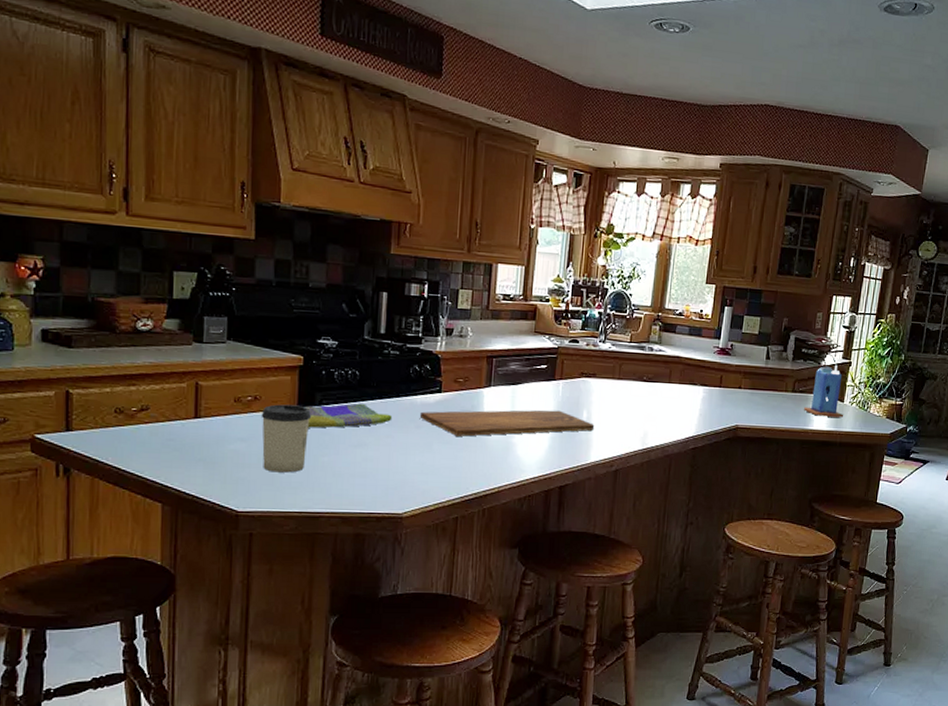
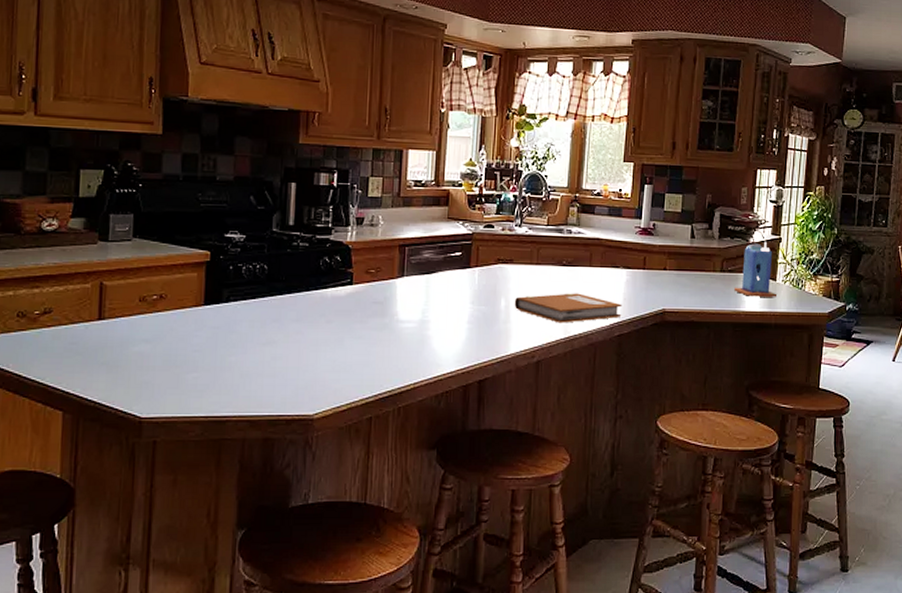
cup: present [261,404,312,473] -> none [166,302,219,375]
dish towel: present [305,403,393,428] -> none [212,298,302,326]
cutting board: present [419,409,595,437] -> none [330,299,514,330]
notebook: none [595,407,698,436] -> present [514,293,622,323]

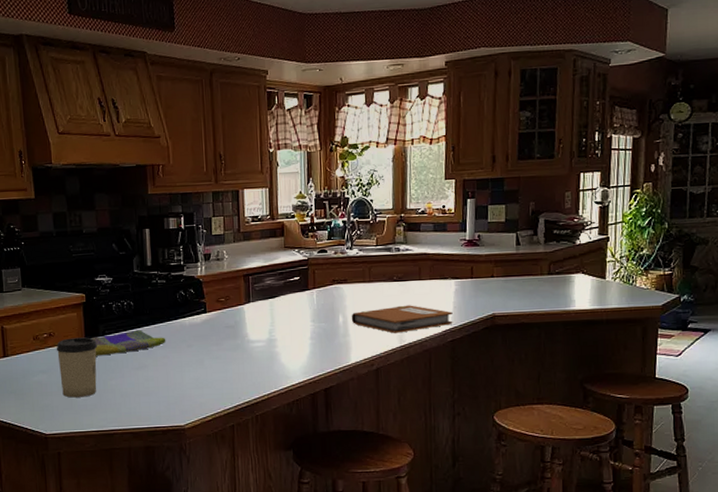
cup: none [166,302,219,375] -> present [56,337,98,398]
dish towel: none [212,298,302,326] -> present [91,329,166,356]
candle: present [734,241,778,297] -> none [563,241,608,296]

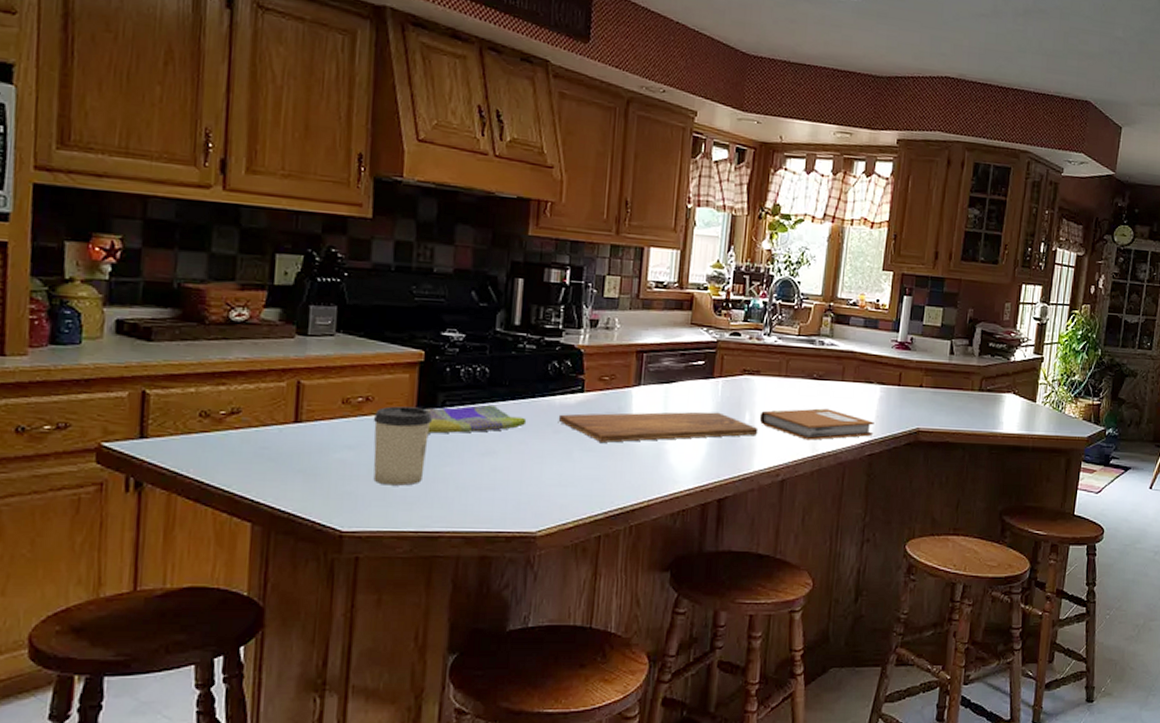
cutting board: none [189,317,352,351] -> present [558,411,759,443]

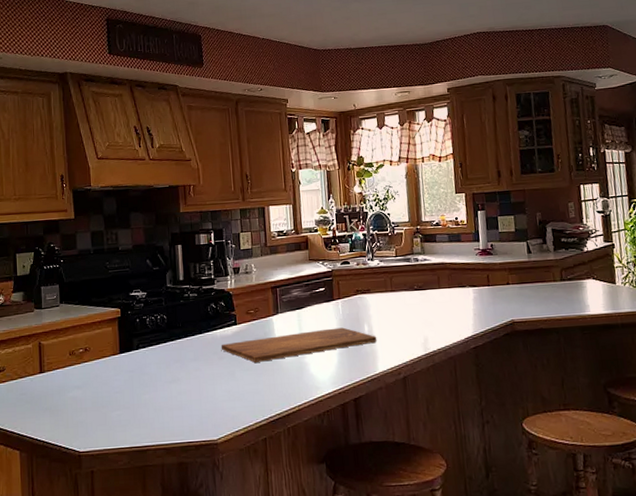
cup: present [373,406,433,486] -> none [91,351,132,414]
dish towel: present [425,404,527,434] -> none [126,343,198,370]
notebook: present [759,408,874,440] -> none [376,313,475,342]

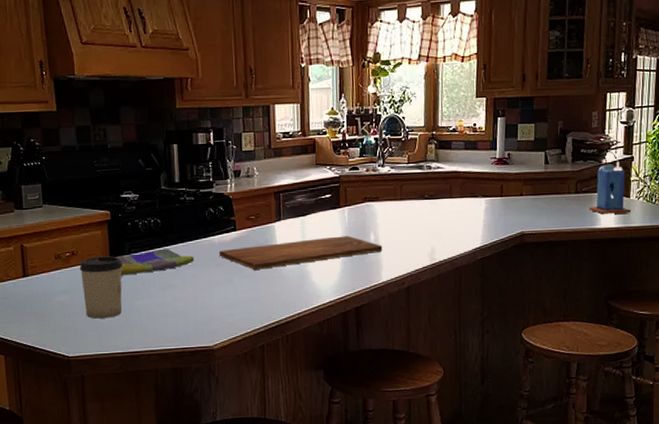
cup: none [91,351,132,414] -> present [79,256,124,319]
dish towel: none [126,343,198,370] -> present [117,248,195,276]
candle: none [576,248,620,301] -> present [589,161,632,214]

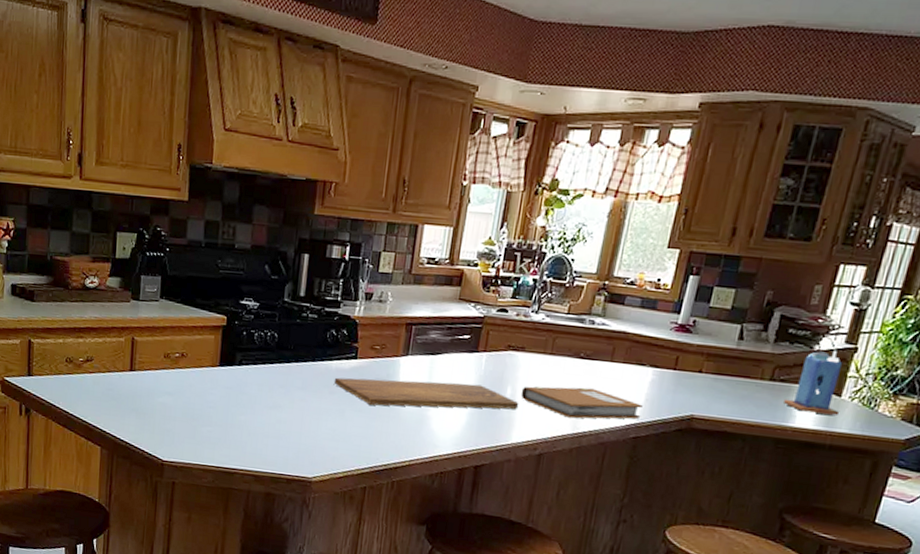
cup: present [79,256,124,319] -> none [186,362,232,429]
dish towel: present [117,248,195,276] -> none [226,365,307,389]
notebook: none [382,223,483,252] -> present [520,386,643,419]

